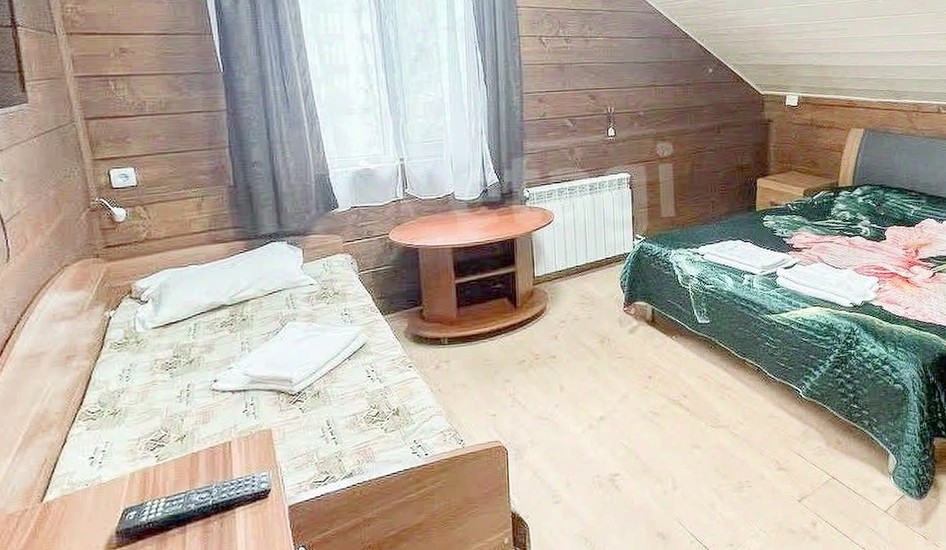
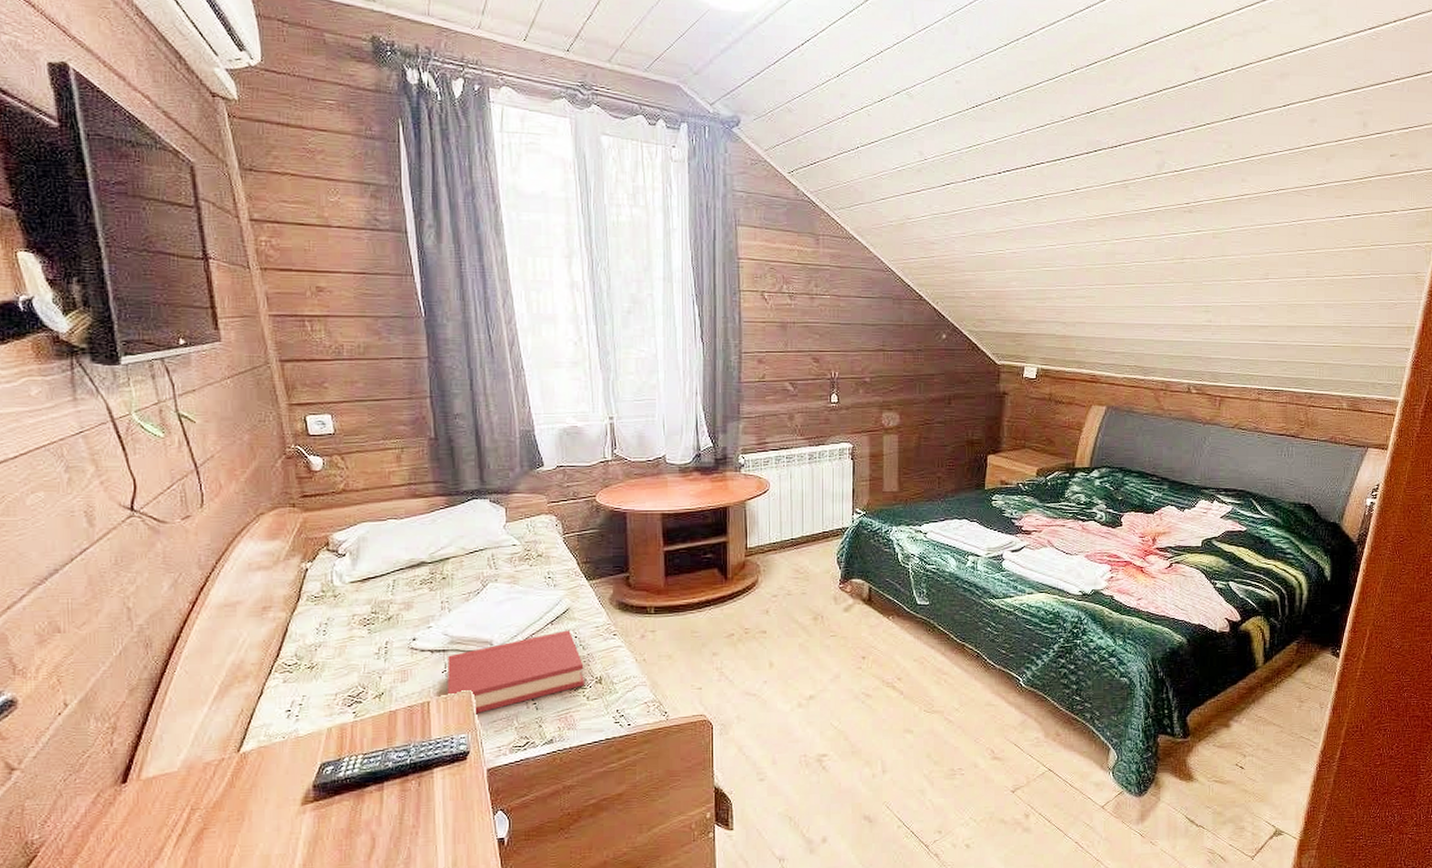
hardback book: none [248,364,382,453] -> present [448,630,584,715]

